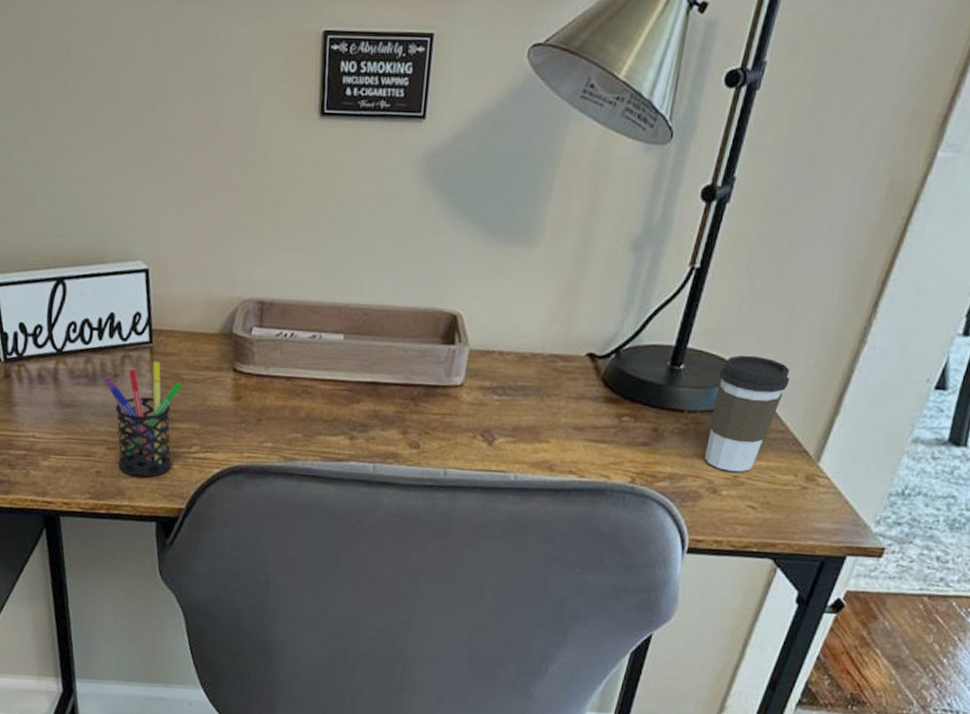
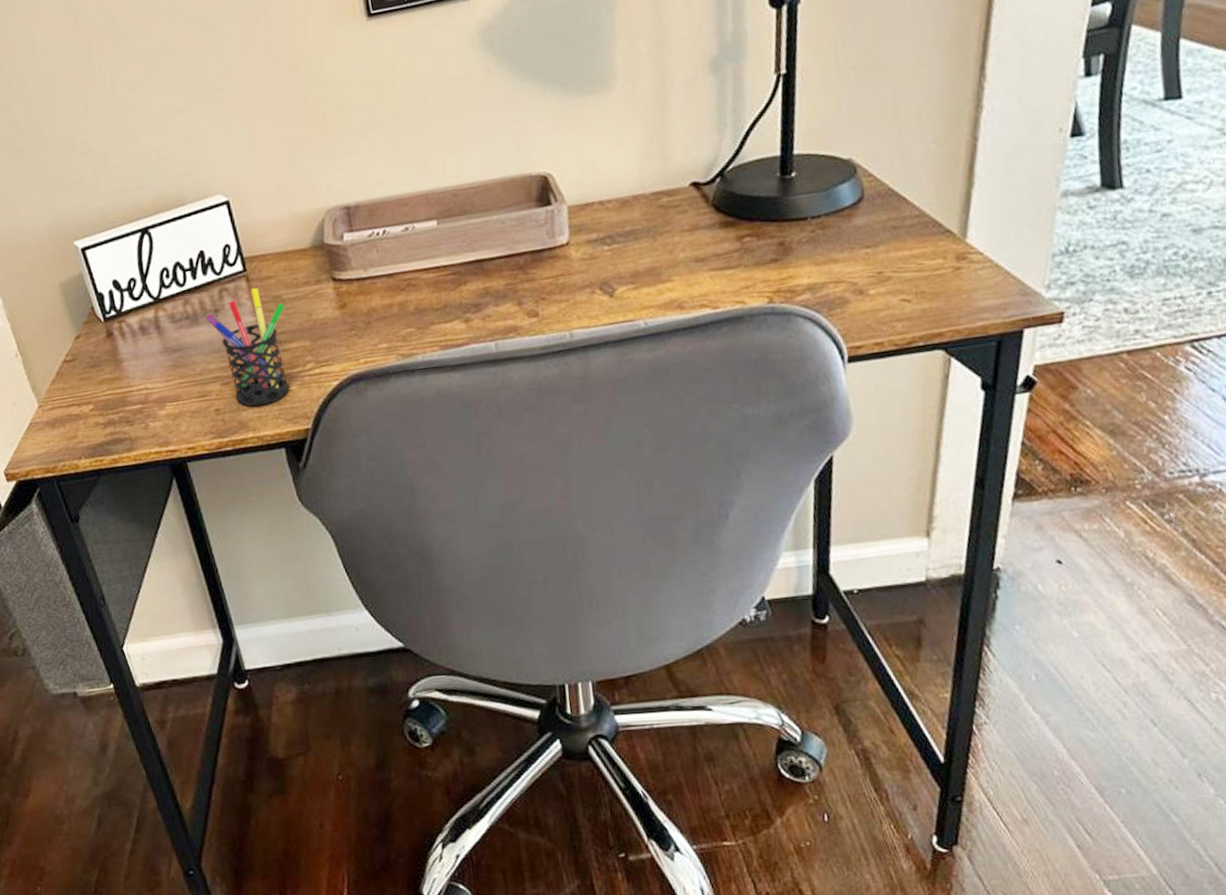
coffee cup: present [704,355,790,472] -> none [834,146,912,269]

